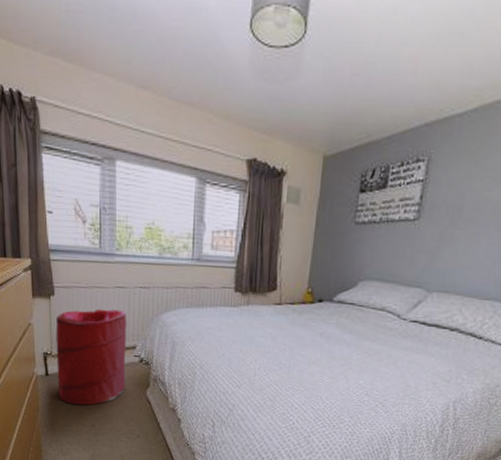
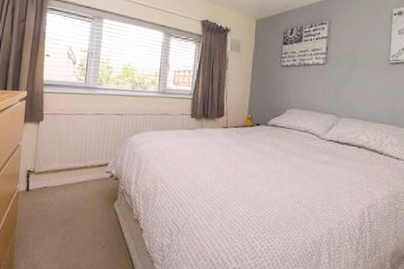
laundry hamper: present [55,309,127,406] -> none [36,132,103,219]

